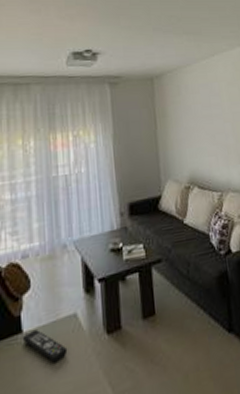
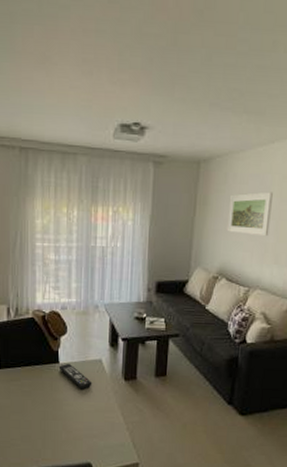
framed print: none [185,97,228,140] -> present [226,191,273,237]

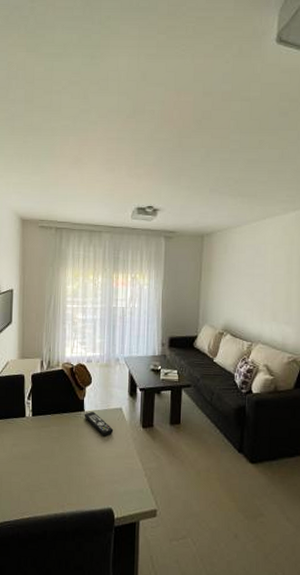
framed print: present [226,191,273,237] -> none [229,259,267,297]

